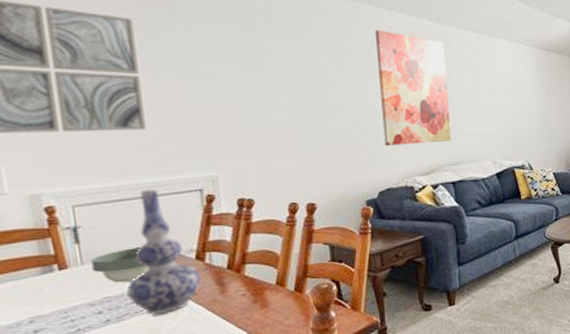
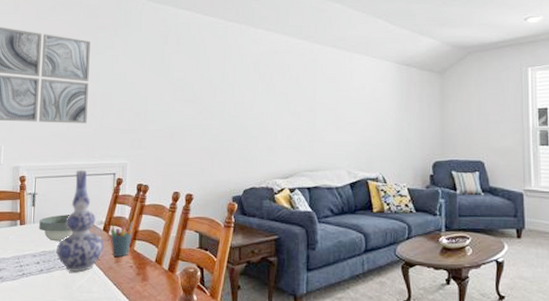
pen holder: none [206,244,240,287] -> present [110,222,134,257]
wall art: present [375,30,451,146] -> none [253,48,311,149]

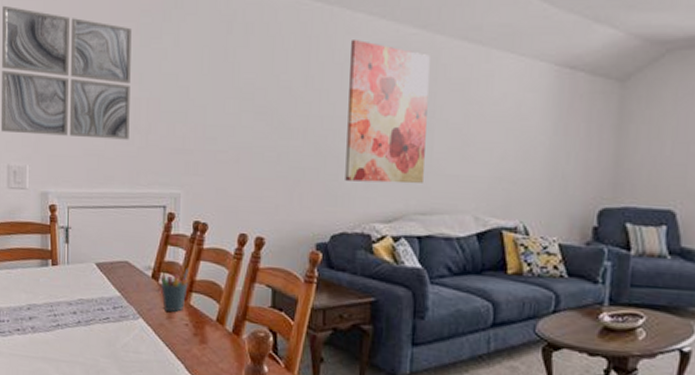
bowl: present [39,214,73,242] -> none [74,255,115,289]
vase: present [56,169,104,273] -> none [96,199,153,328]
wall art: none [253,48,311,149] -> present [345,40,430,184]

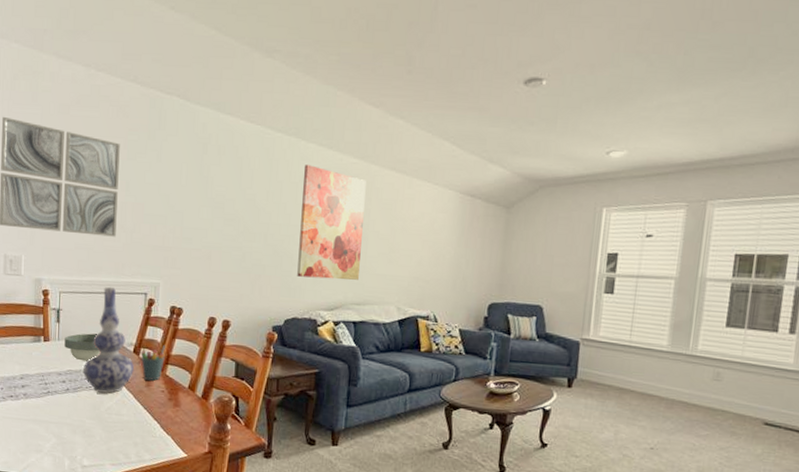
bowl: none [74,255,115,289] -> present [64,333,101,362]
vase: none [96,199,153,328] -> present [83,286,134,394]

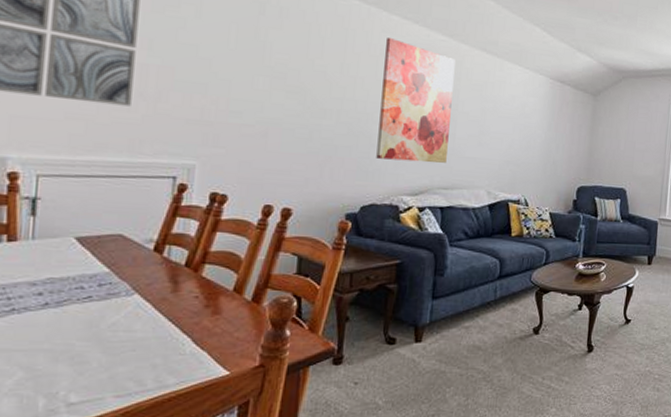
bowl: present [64,333,101,362] -> none [43,228,103,265]
vase: present [83,286,134,394] -> none [73,168,154,306]
pen holder: present [140,345,167,381] -> none [165,240,203,285]

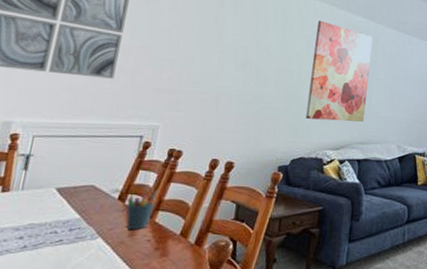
pen holder: none [165,240,203,285] -> present [126,190,159,229]

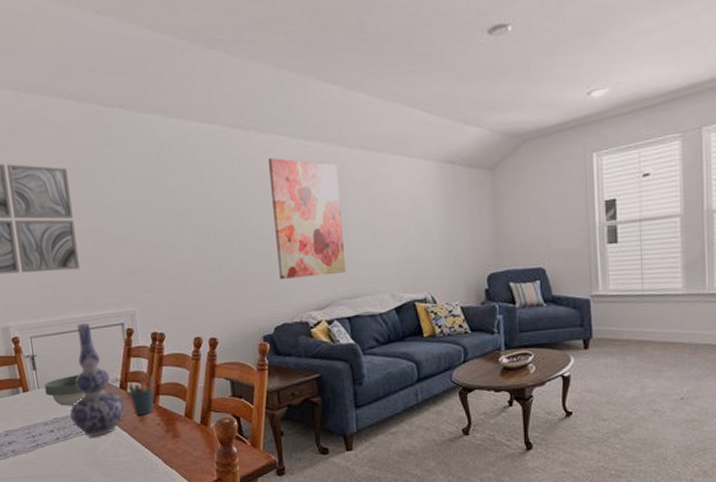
bowl: none [29,180,77,213] -> present [44,375,86,407]
vase: none [49,129,117,249] -> present [70,322,124,437]

